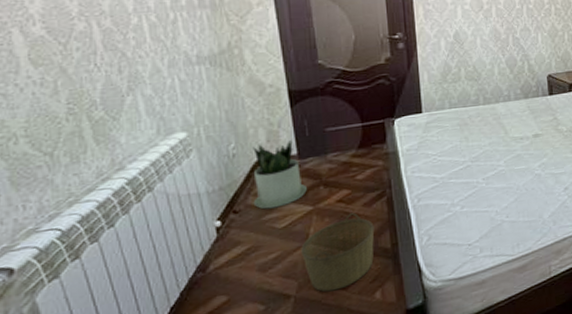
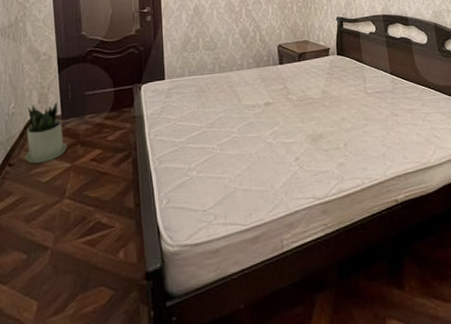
basket: present [301,213,375,292] -> none [59,172,121,247]

